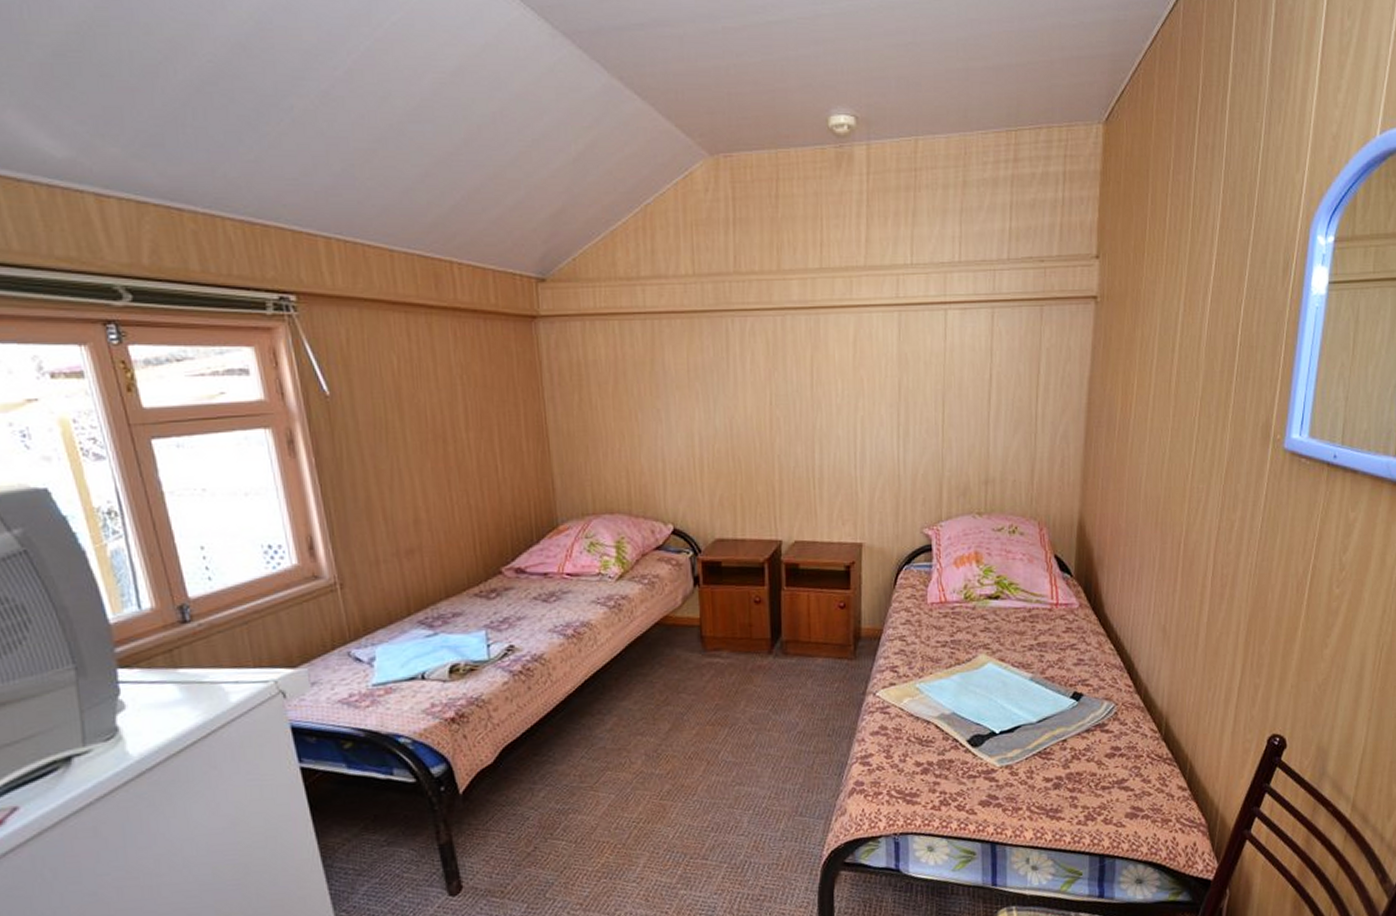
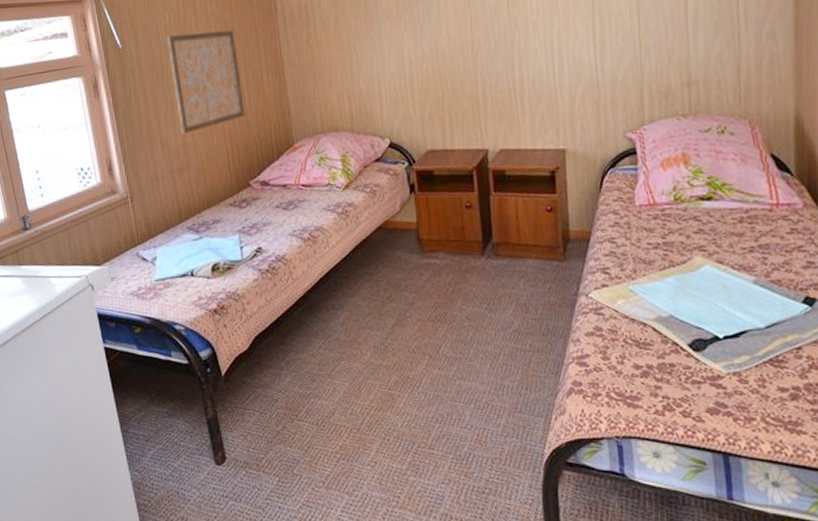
wall art: none [393,382,498,508] -> present [166,30,245,134]

